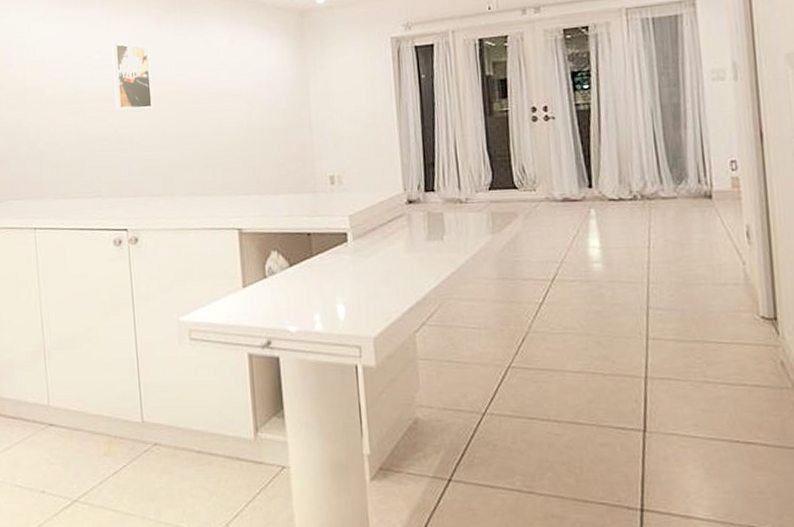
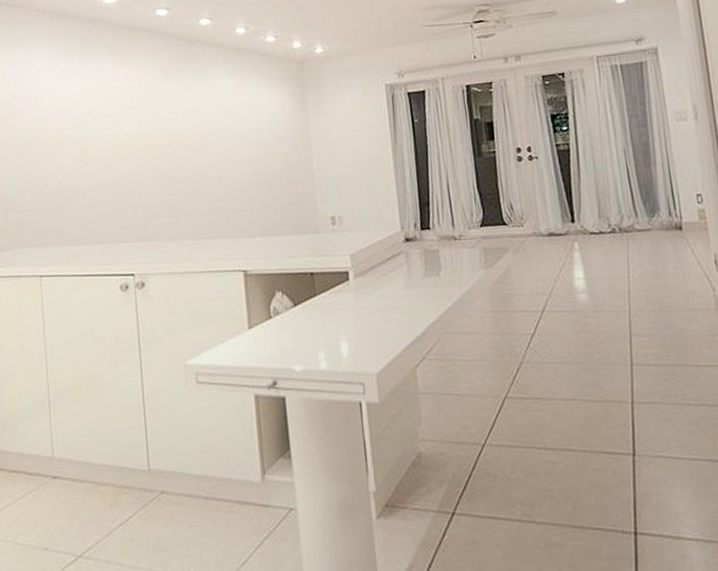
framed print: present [112,43,154,110] -> none [119,92,160,157]

